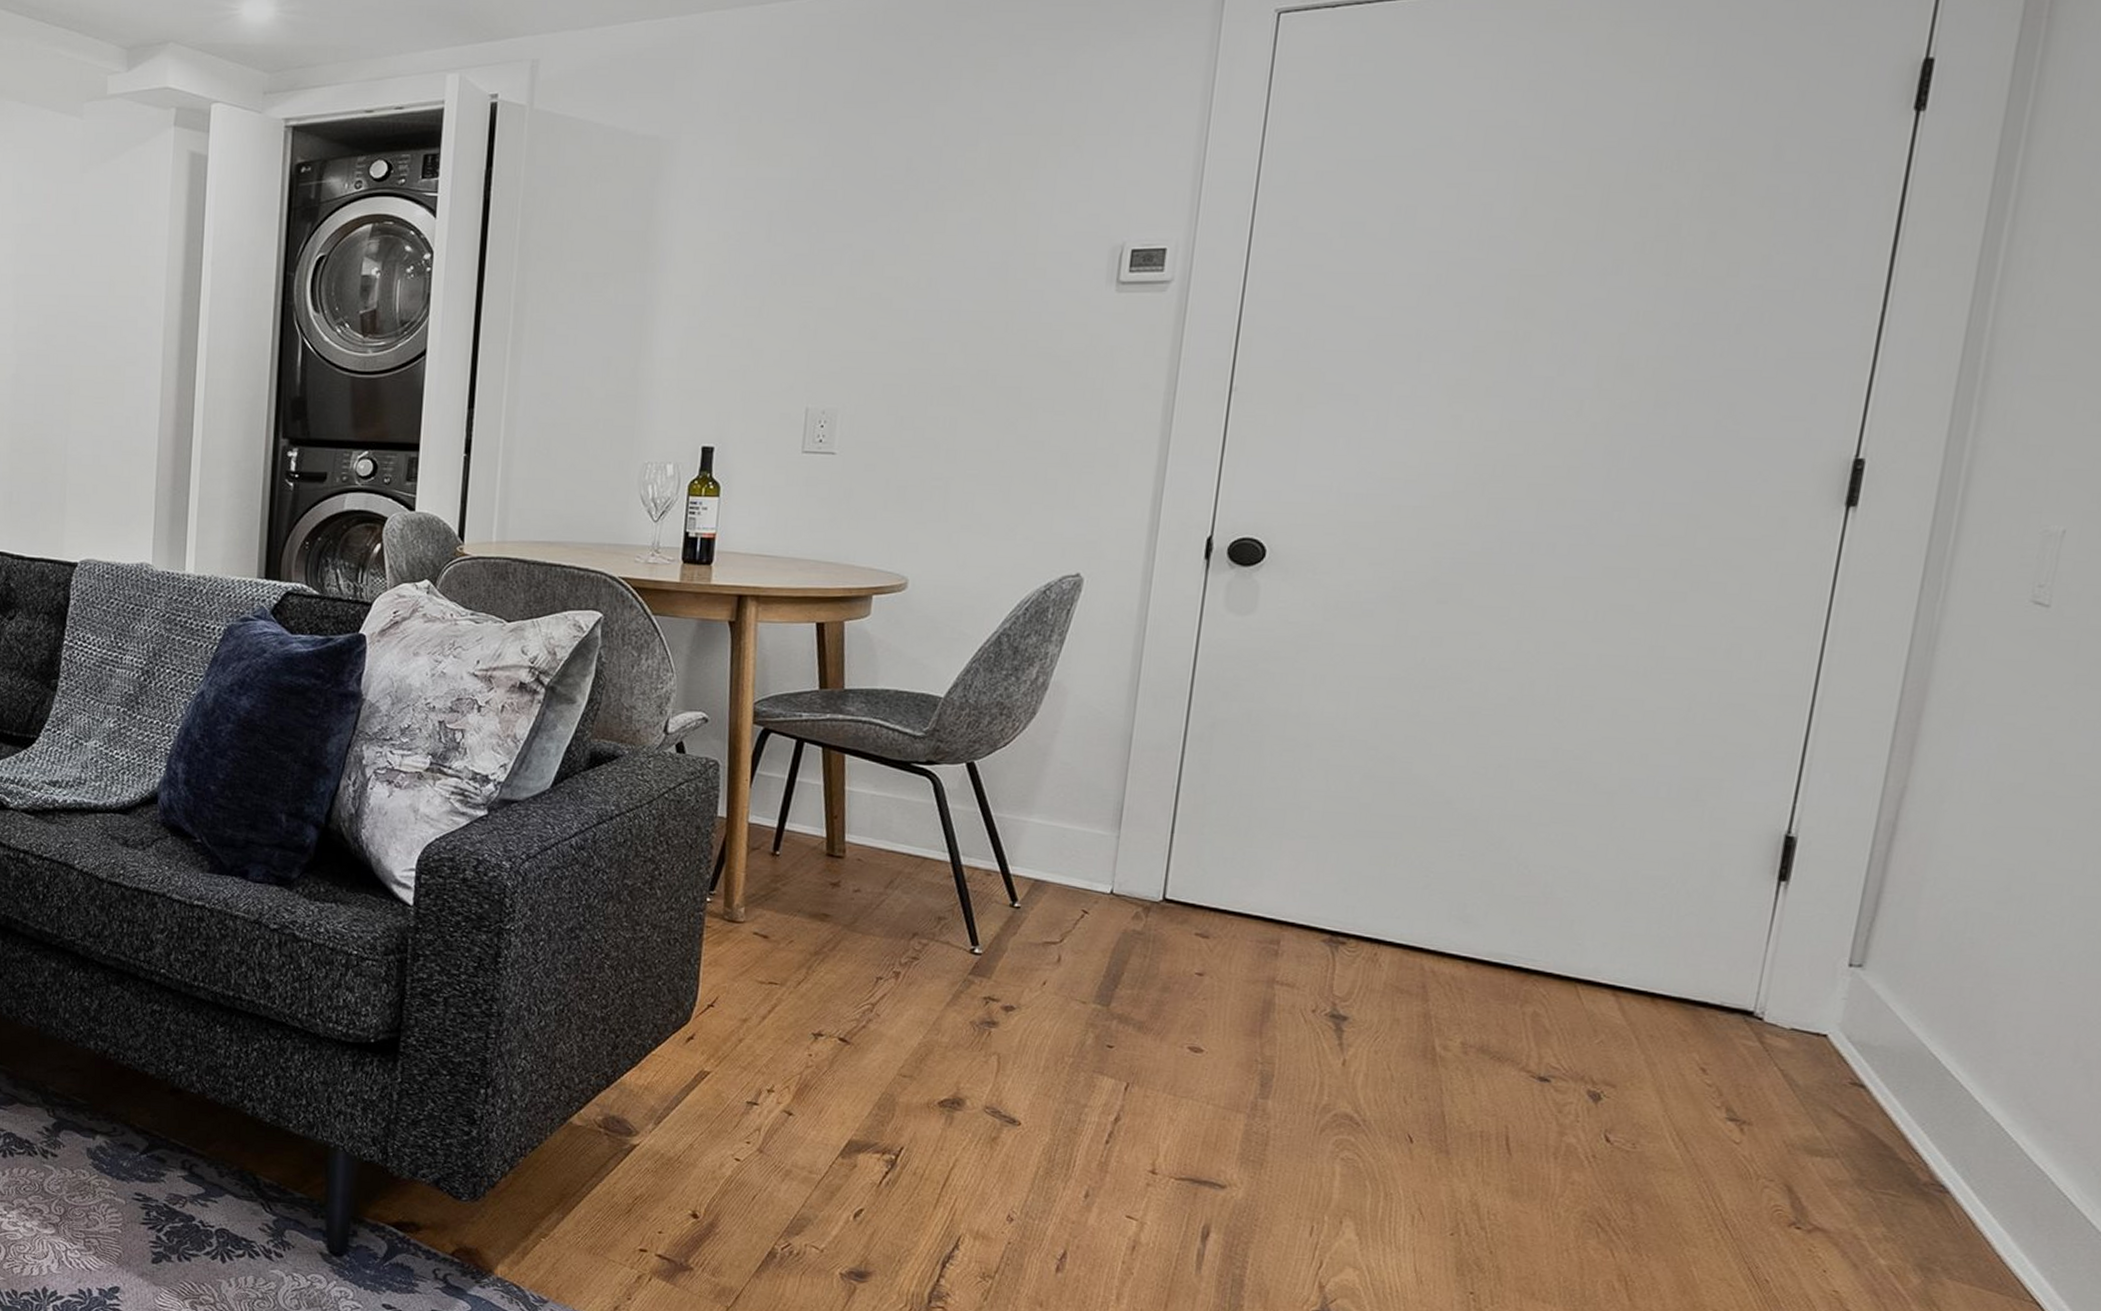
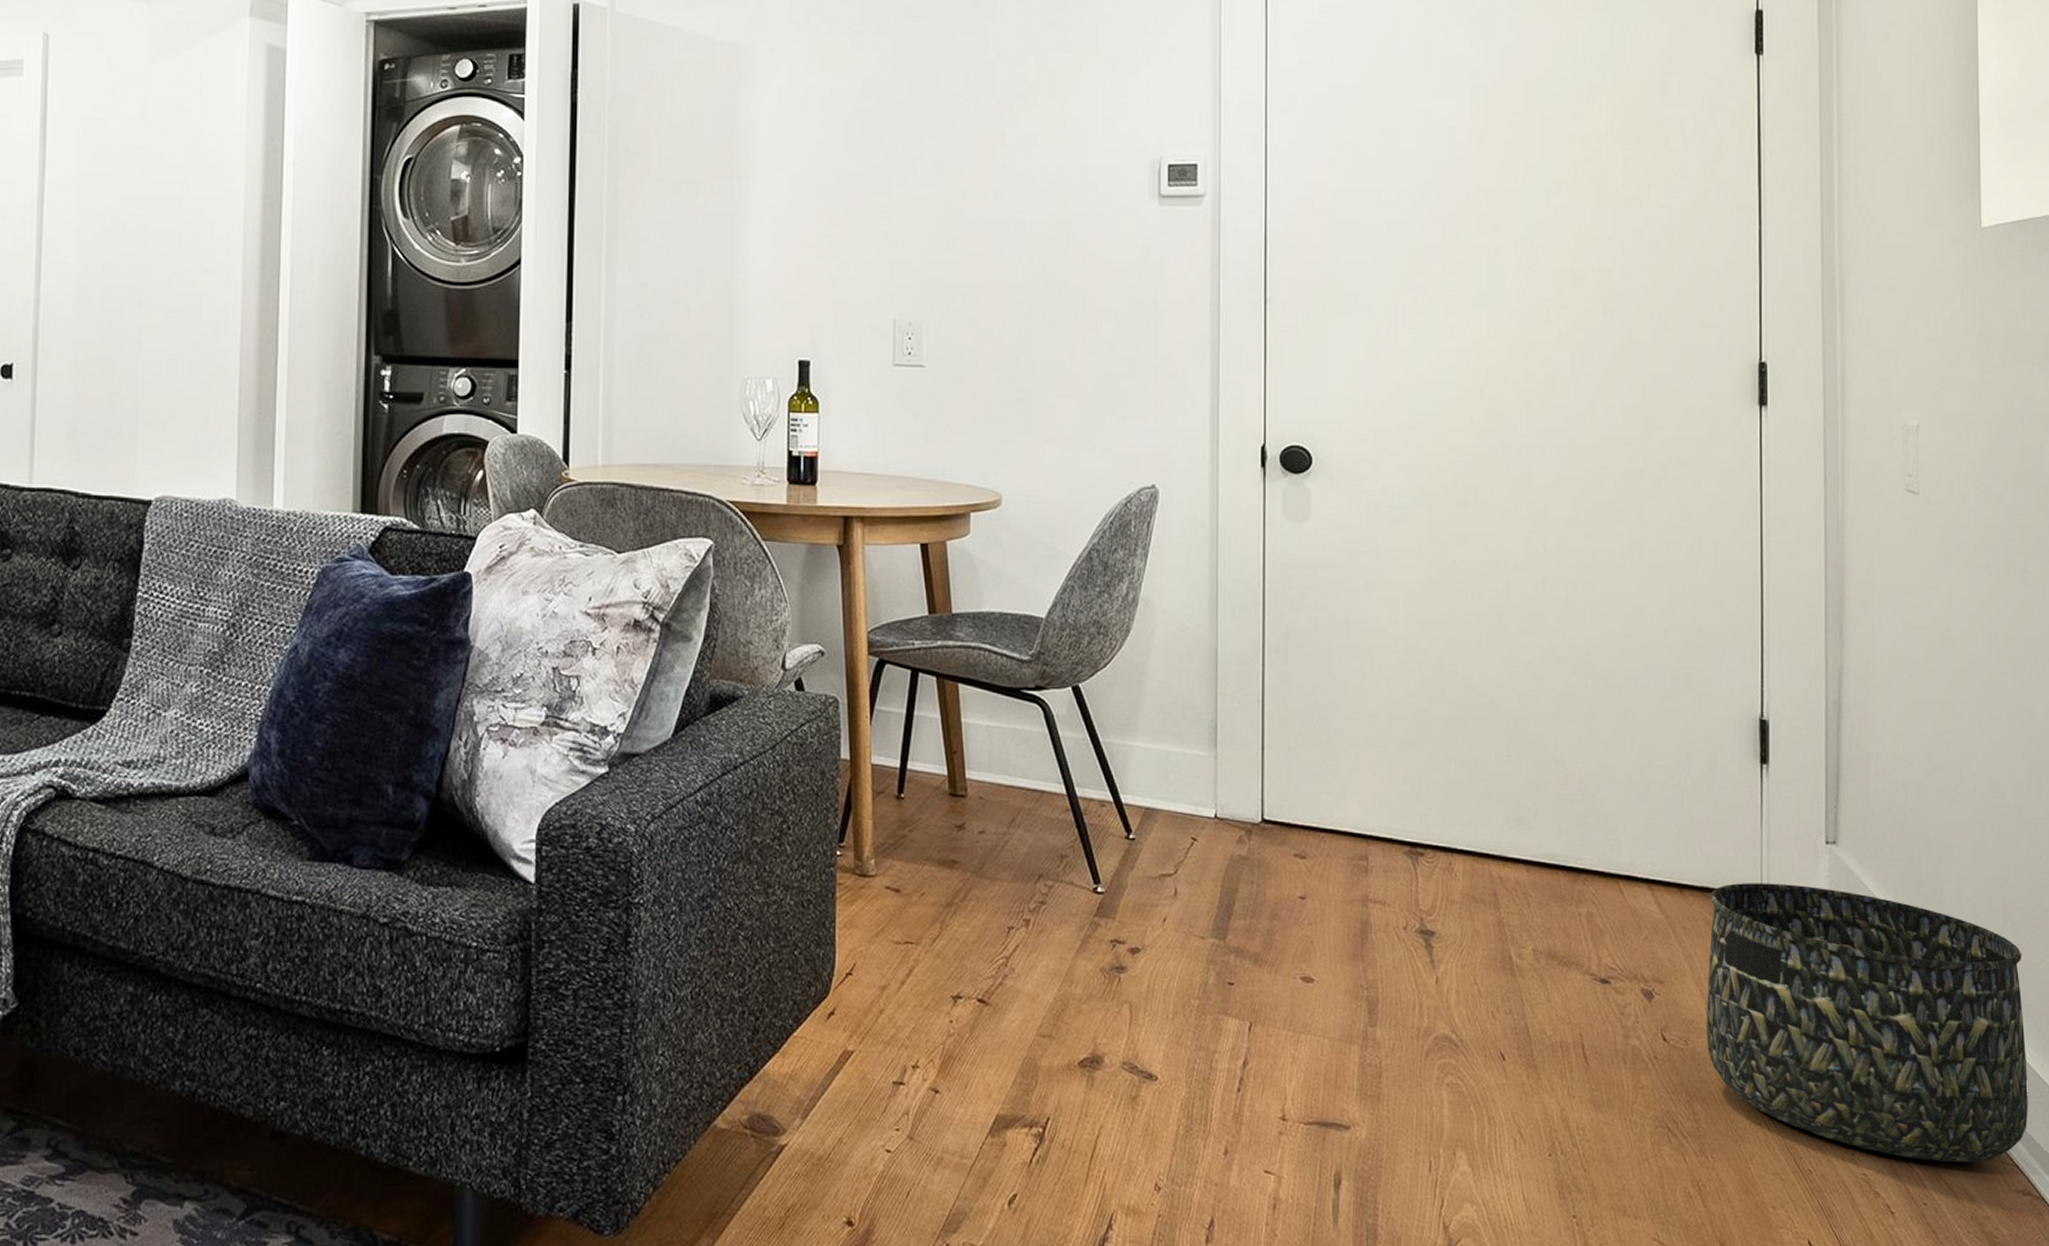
basket: none [1659,997,2091,1295] -> present [1706,883,2028,1163]

